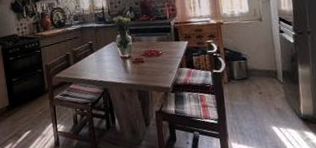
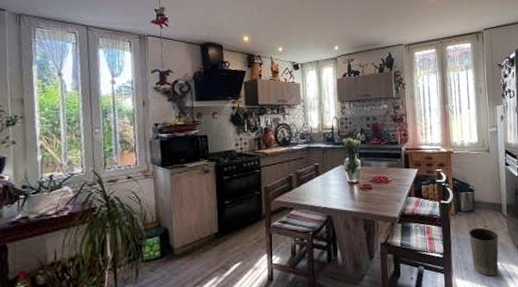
waste basket: none [243,94,276,141] -> present [469,227,499,277]

